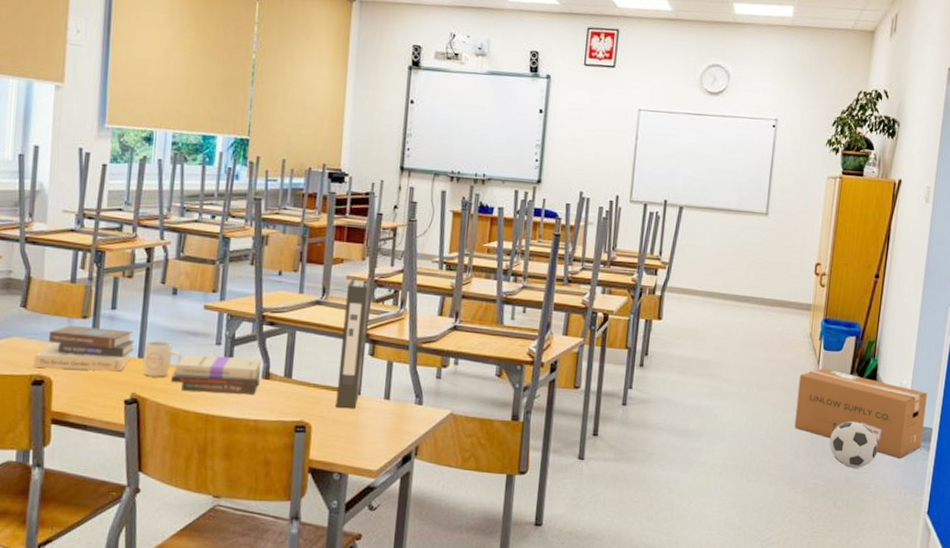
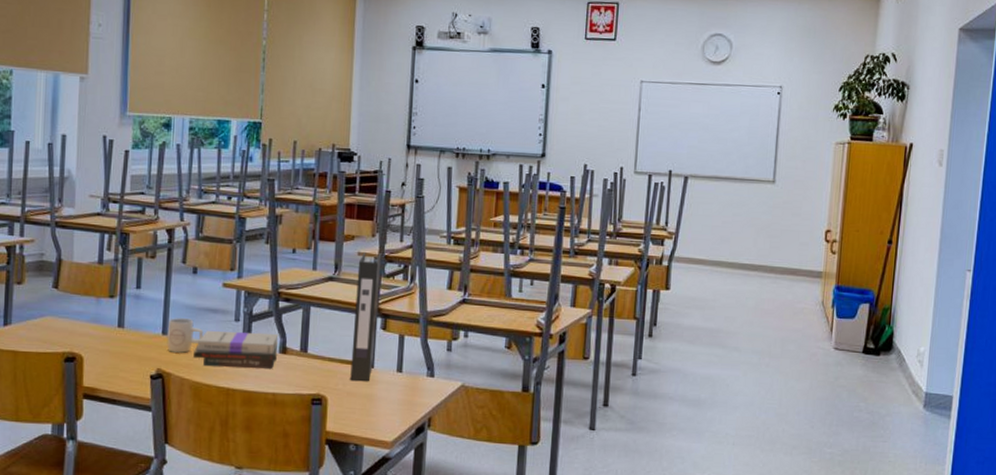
books: present [33,324,135,372] -> none [65,304,159,348]
box: present [794,368,928,458] -> none [808,336,947,427]
soccer ball: present [829,421,878,468] -> none [845,390,896,437]

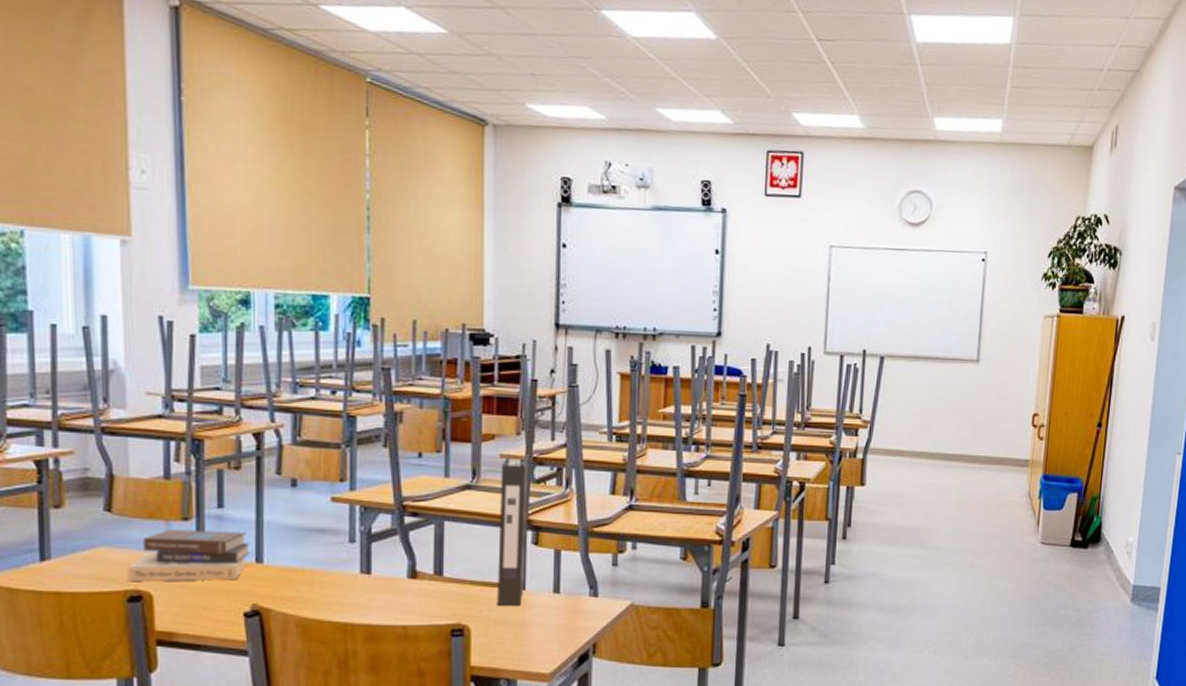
books: none [65,304,159,348] -> present [127,528,250,582]
mug: present [167,318,204,353] -> none [262,542,310,584]
books: present [193,330,279,369] -> none [298,554,406,597]

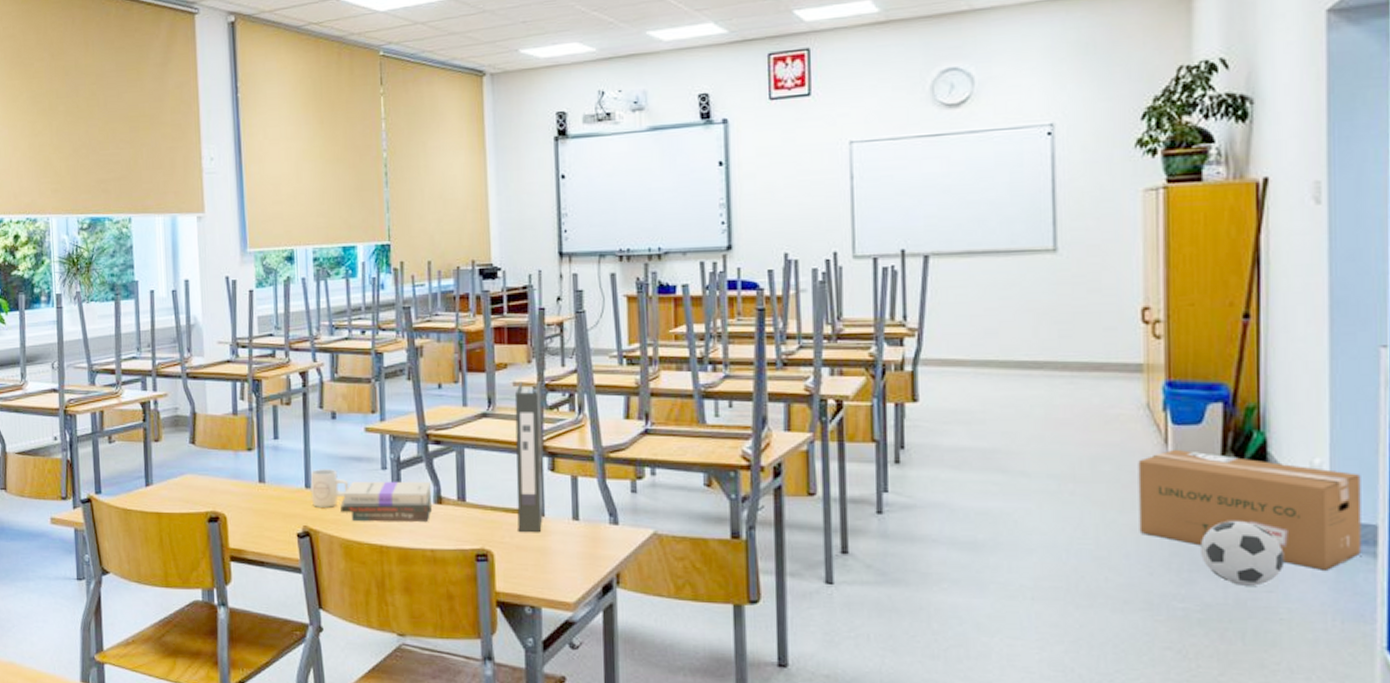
books: present [127,528,250,582] -> none [207,458,300,505]
mug: none [262,542,310,584] -> present [310,469,349,507]
books: none [298,554,406,597] -> present [340,481,432,521]
box: none [1013,529,1155,622] -> present [1138,449,1362,570]
soccer ball: none [1051,586,1104,635] -> present [1199,521,1285,586]

